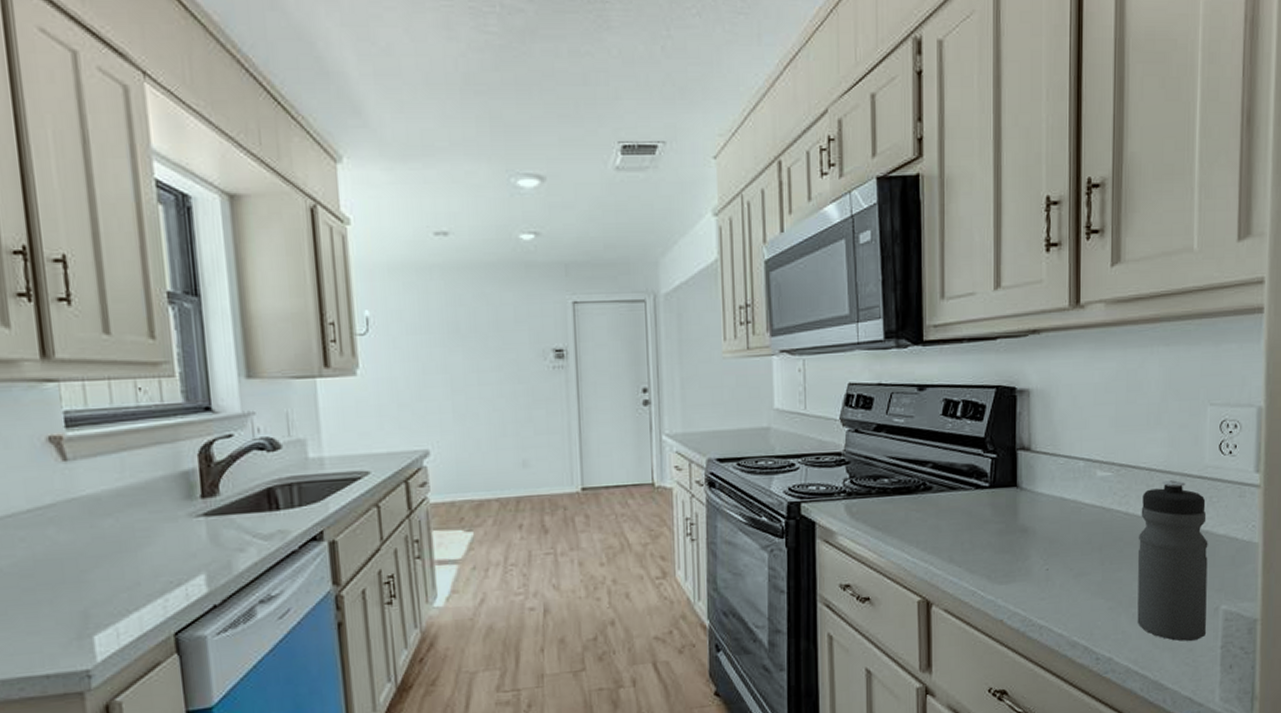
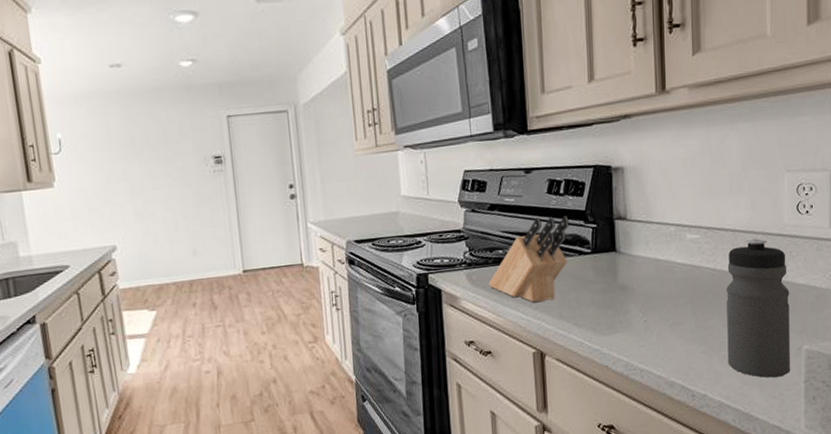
knife block: none [870,442,965,542] -> present [488,216,569,302]

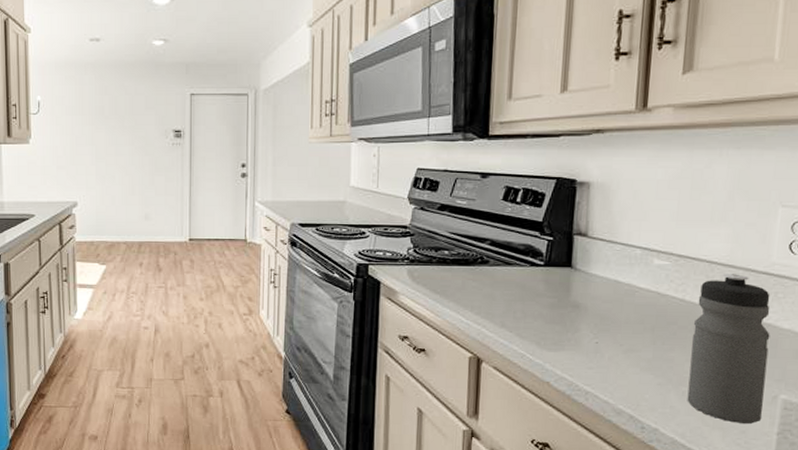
knife block: present [488,216,569,302] -> none [430,223,523,307]

